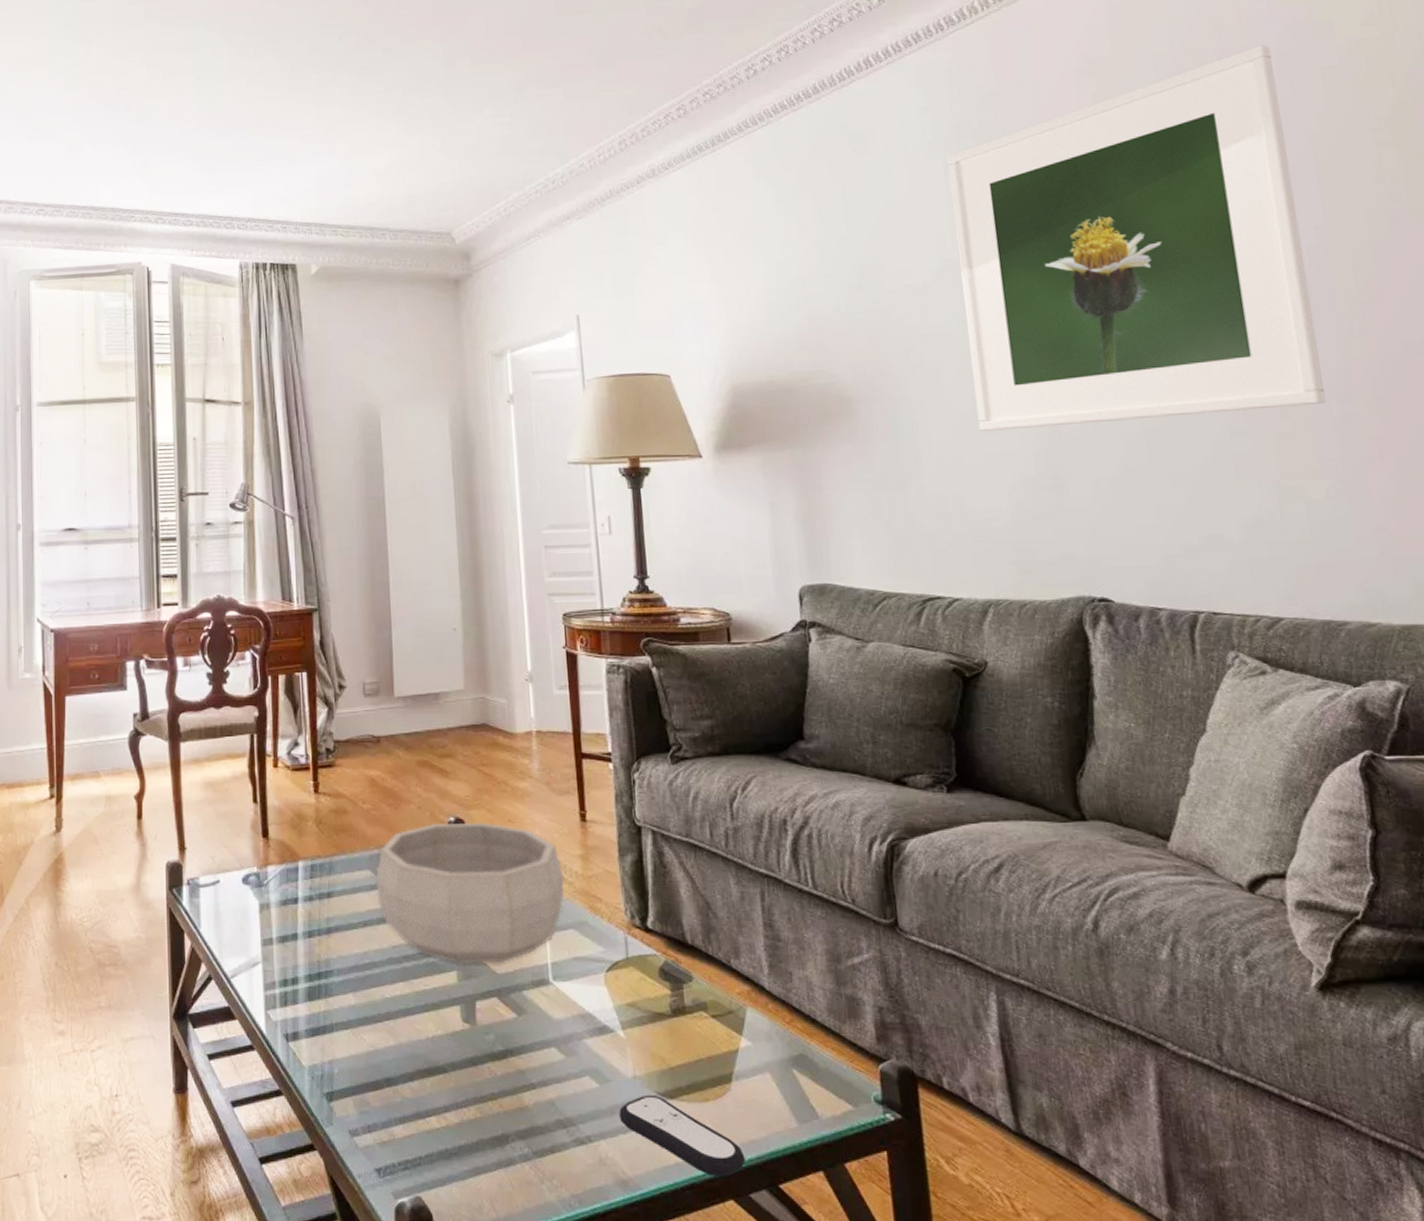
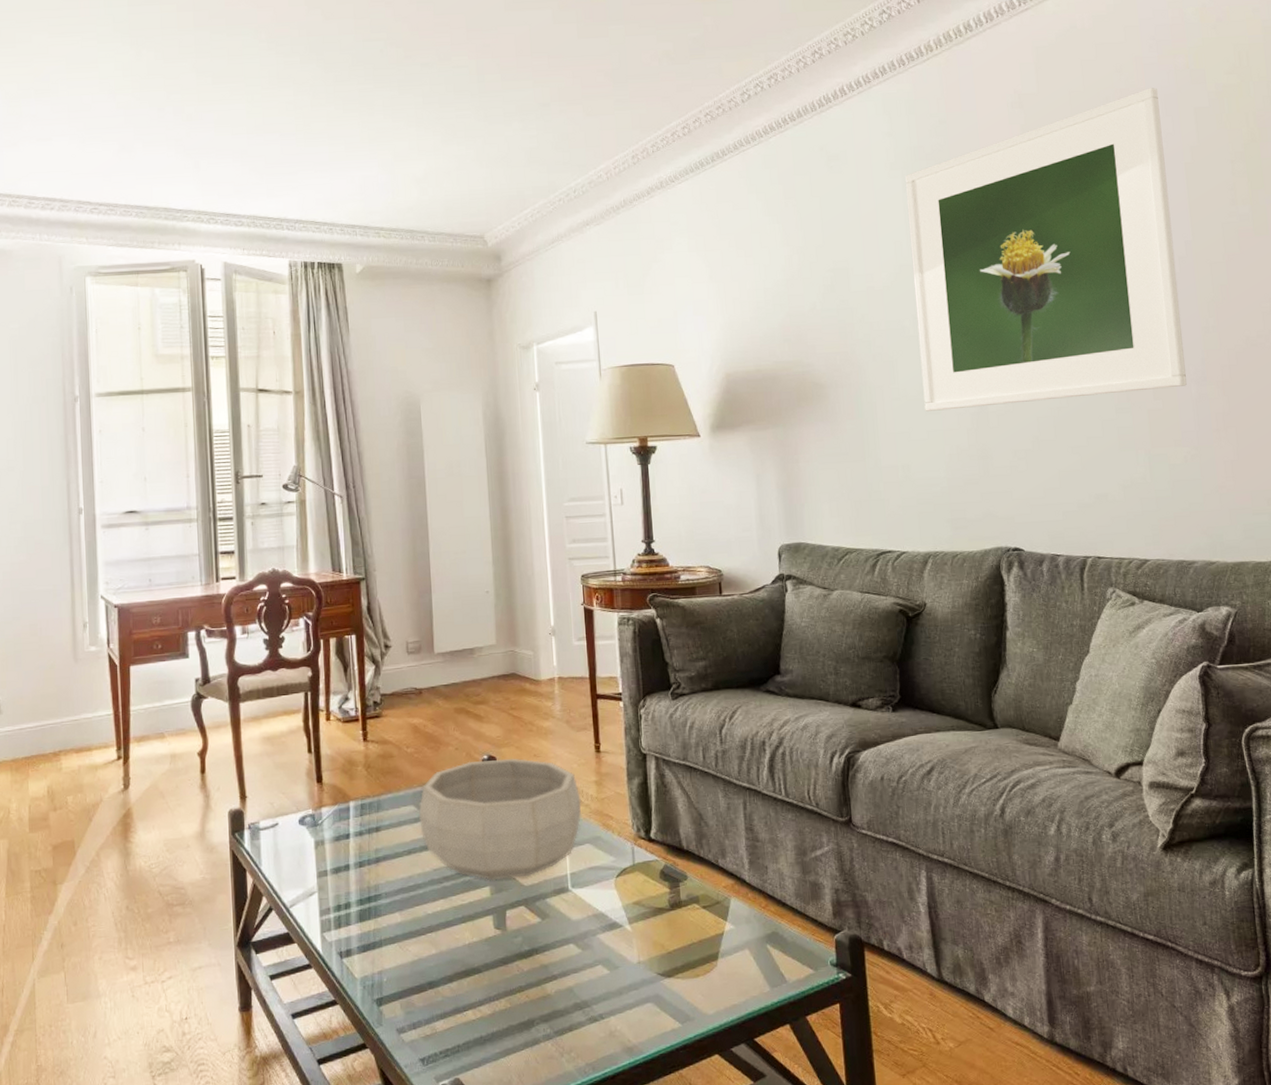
remote control: present [619,1094,745,1178] -> none [626,975,728,1038]

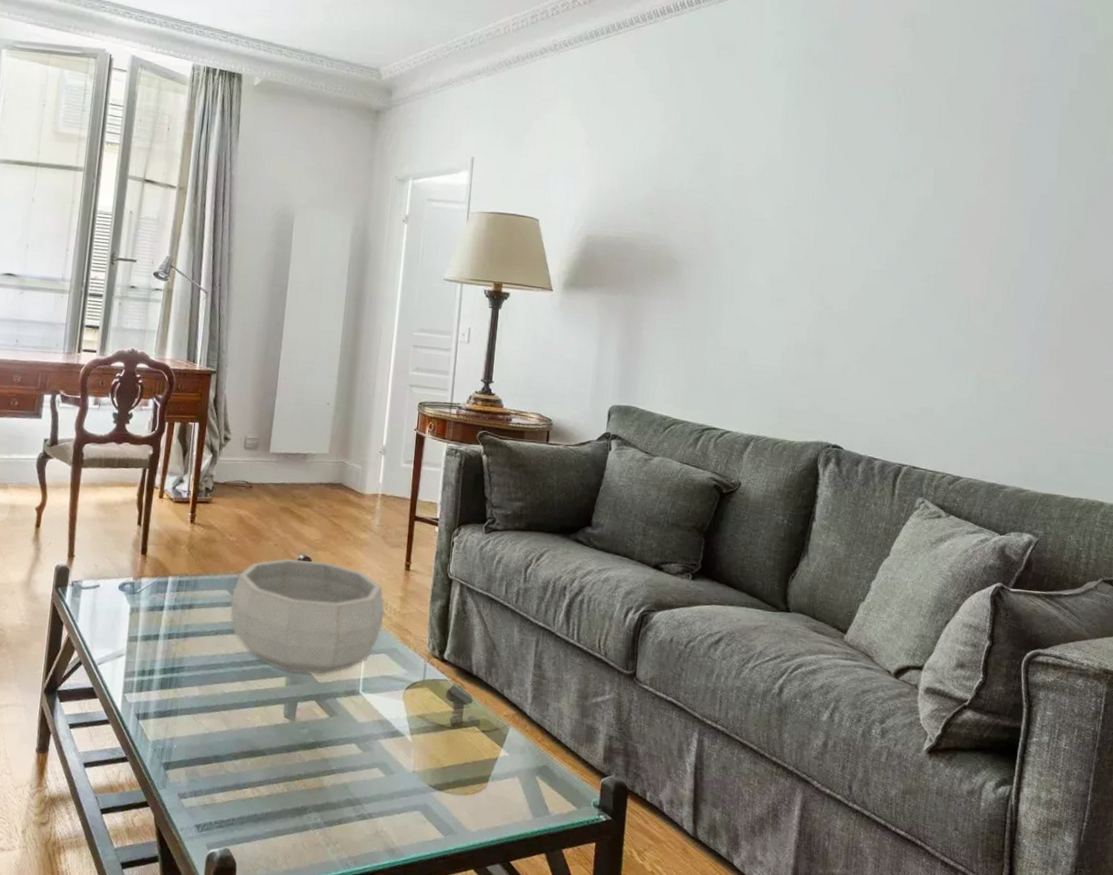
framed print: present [905,88,1187,411] -> none [771,28,1048,318]

